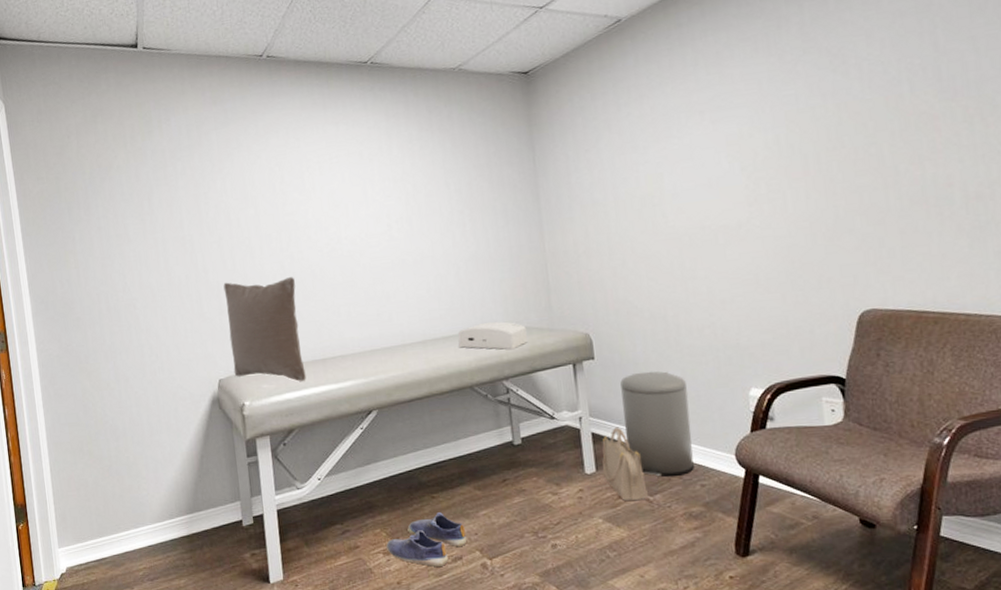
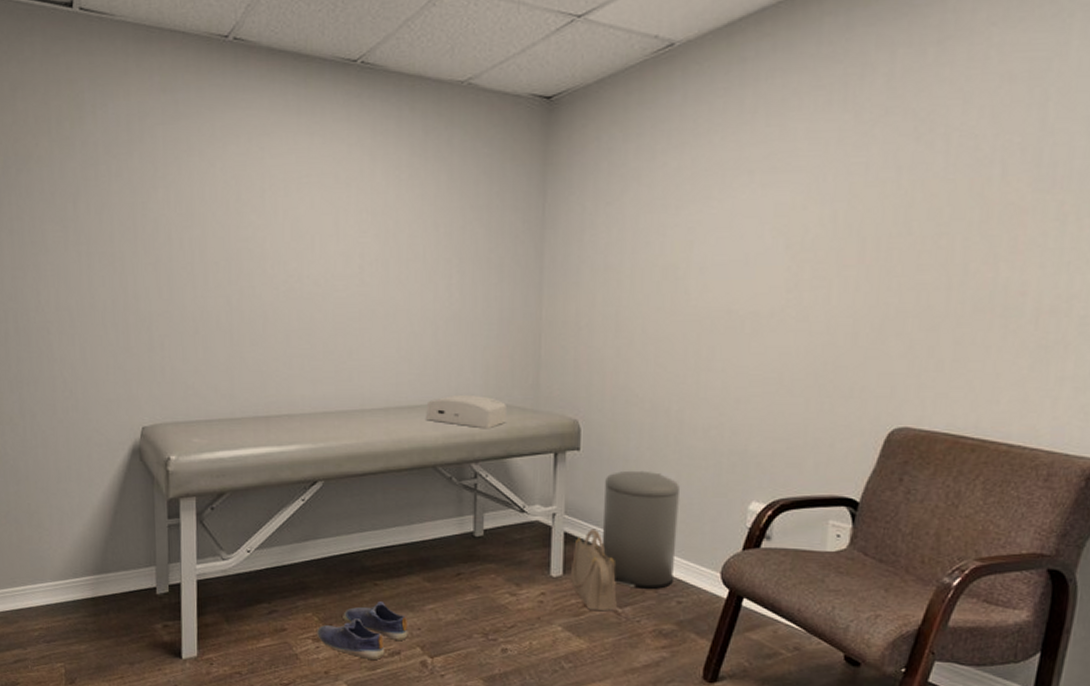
pillow: present [223,277,306,382] -> none [156,314,245,439]

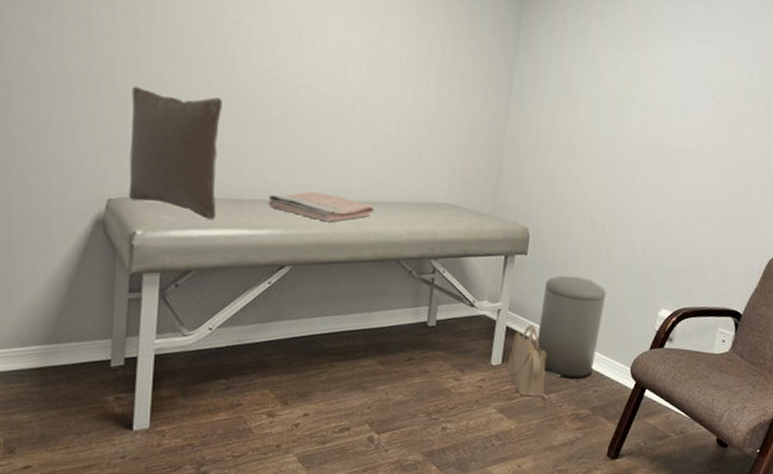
pillow: none [156,314,245,439] -> present [128,86,222,220]
towel: none [295,402,405,432] -> present [268,192,374,223]
shoe: present [316,601,408,660] -> none [271,381,360,435]
tissue dispenser: present [426,394,506,429] -> none [394,195,468,230]

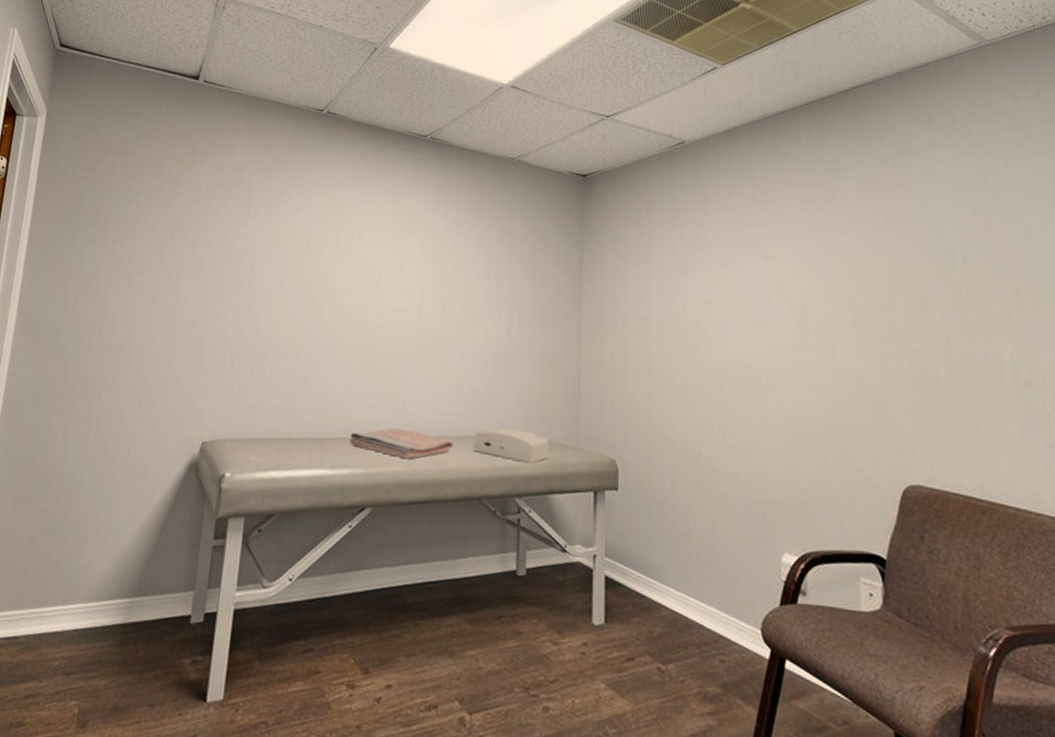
pillow: present [128,86,222,220] -> none [221,334,309,460]
tissue dispenser: none [394,195,468,230] -> present [473,427,549,464]
handbag: present [507,324,547,397] -> none [612,573,660,668]
pedal bin: present [537,275,606,379] -> none [642,514,715,645]

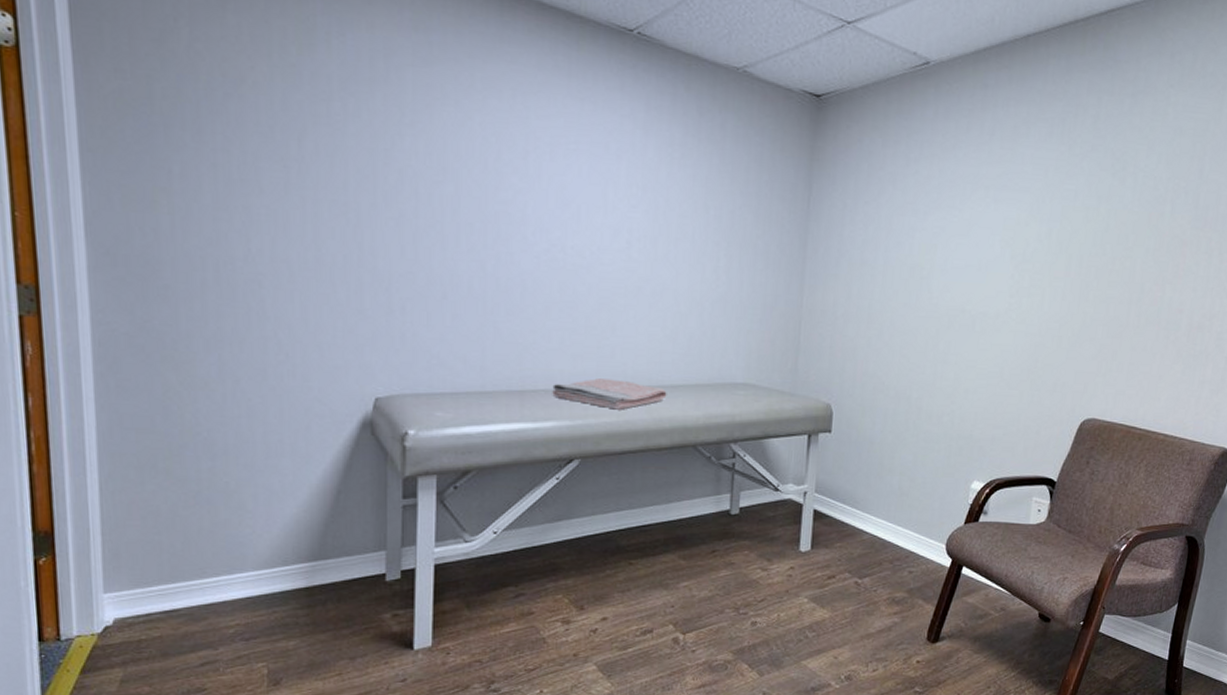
tissue dispenser: present [473,427,549,464] -> none [688,375,766,411]

